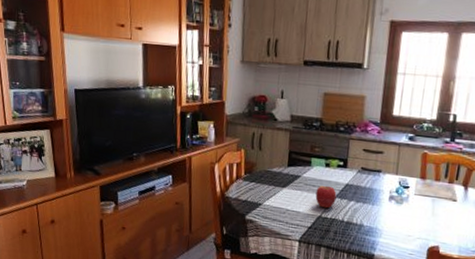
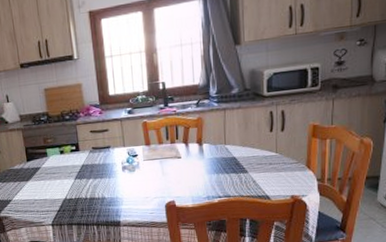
apple: present [315,185,337,209] -> none [57,170,76,191]

